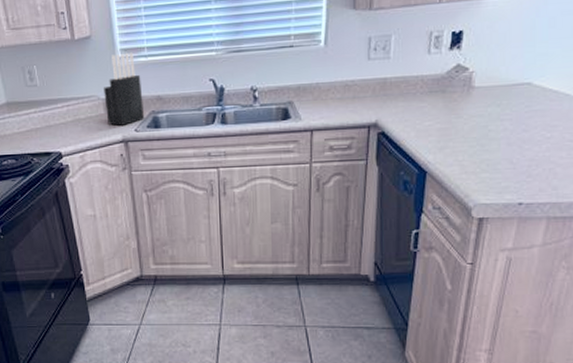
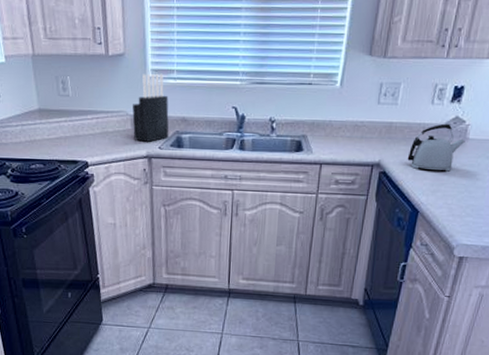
kettle: none [407,73,471,126] -> present [407,123,465,172]

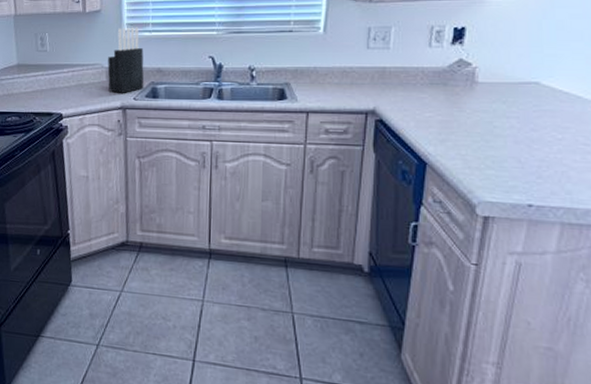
kettle: present [407,123,465,172] -> none [407,67,474,119]

